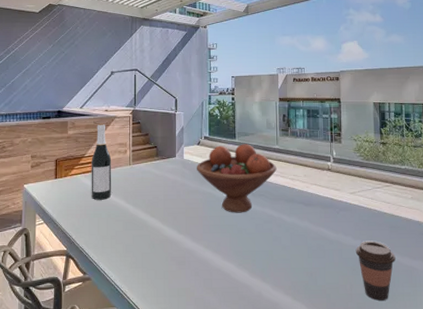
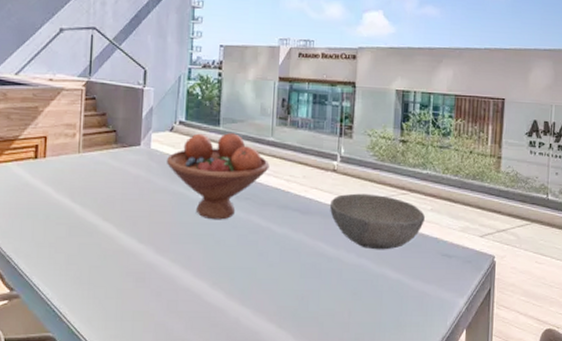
wine bottle: present [91,123,112,200] -> none [25,96,55,196]
bowl: none [328,187,408,233] -> present [330,193,426,250]
coffee cup: present [355,241,396,301] -> none [358,259,406,331]

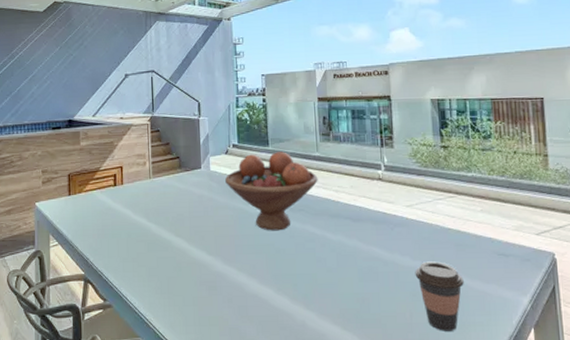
bowl: present [330,193,426,250] -> none [380,199,477,252]
coffee cup: none [358,259,406,331] -> present [415,261,464,331]

